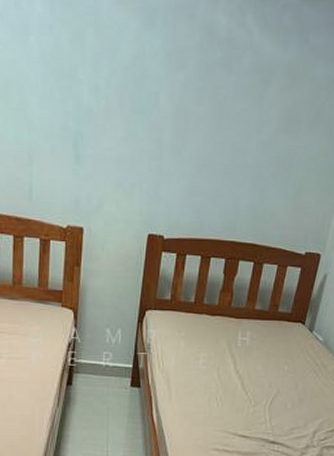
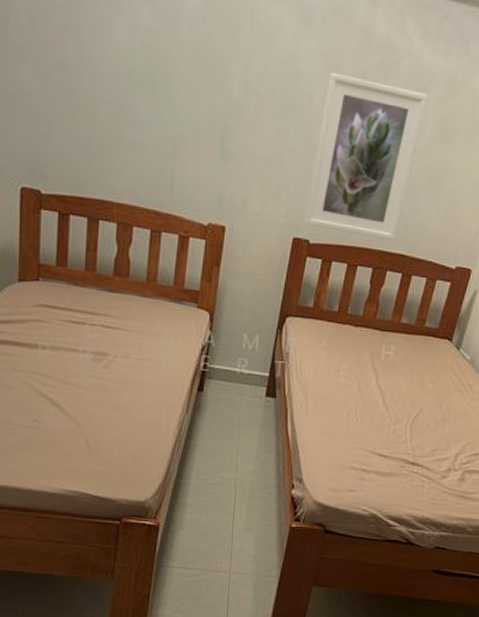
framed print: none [158,71,271,231] -> present [305,72,428,241]

